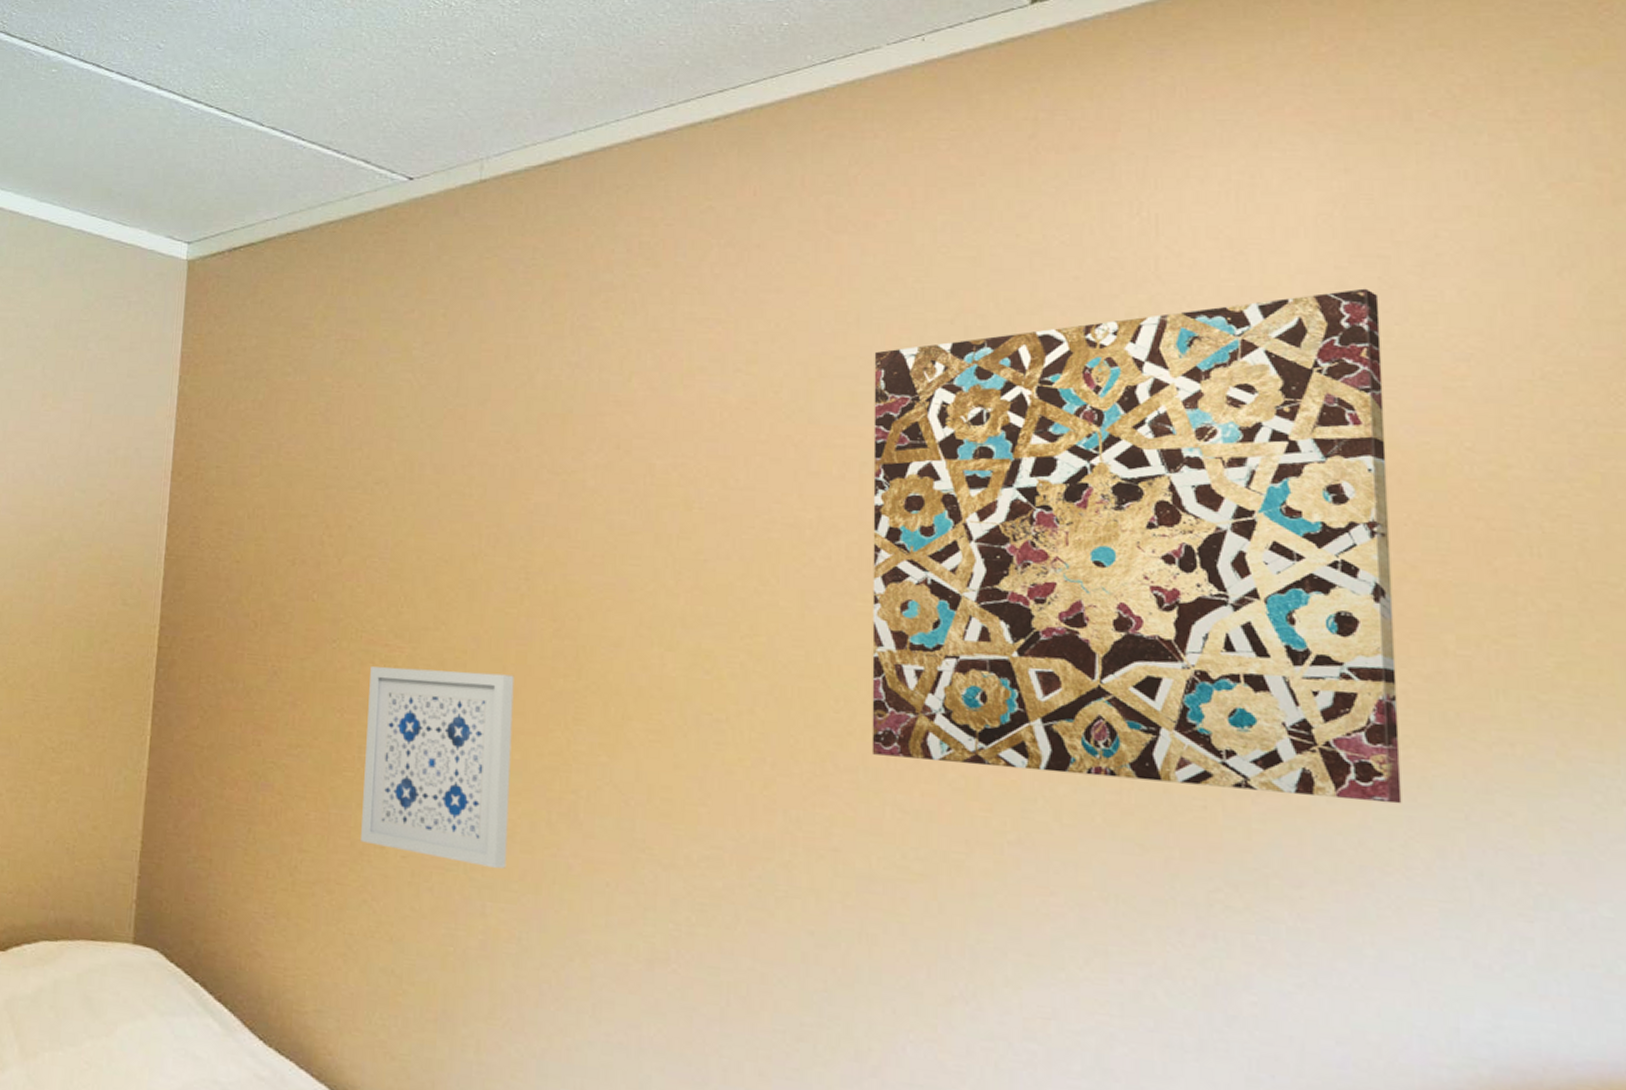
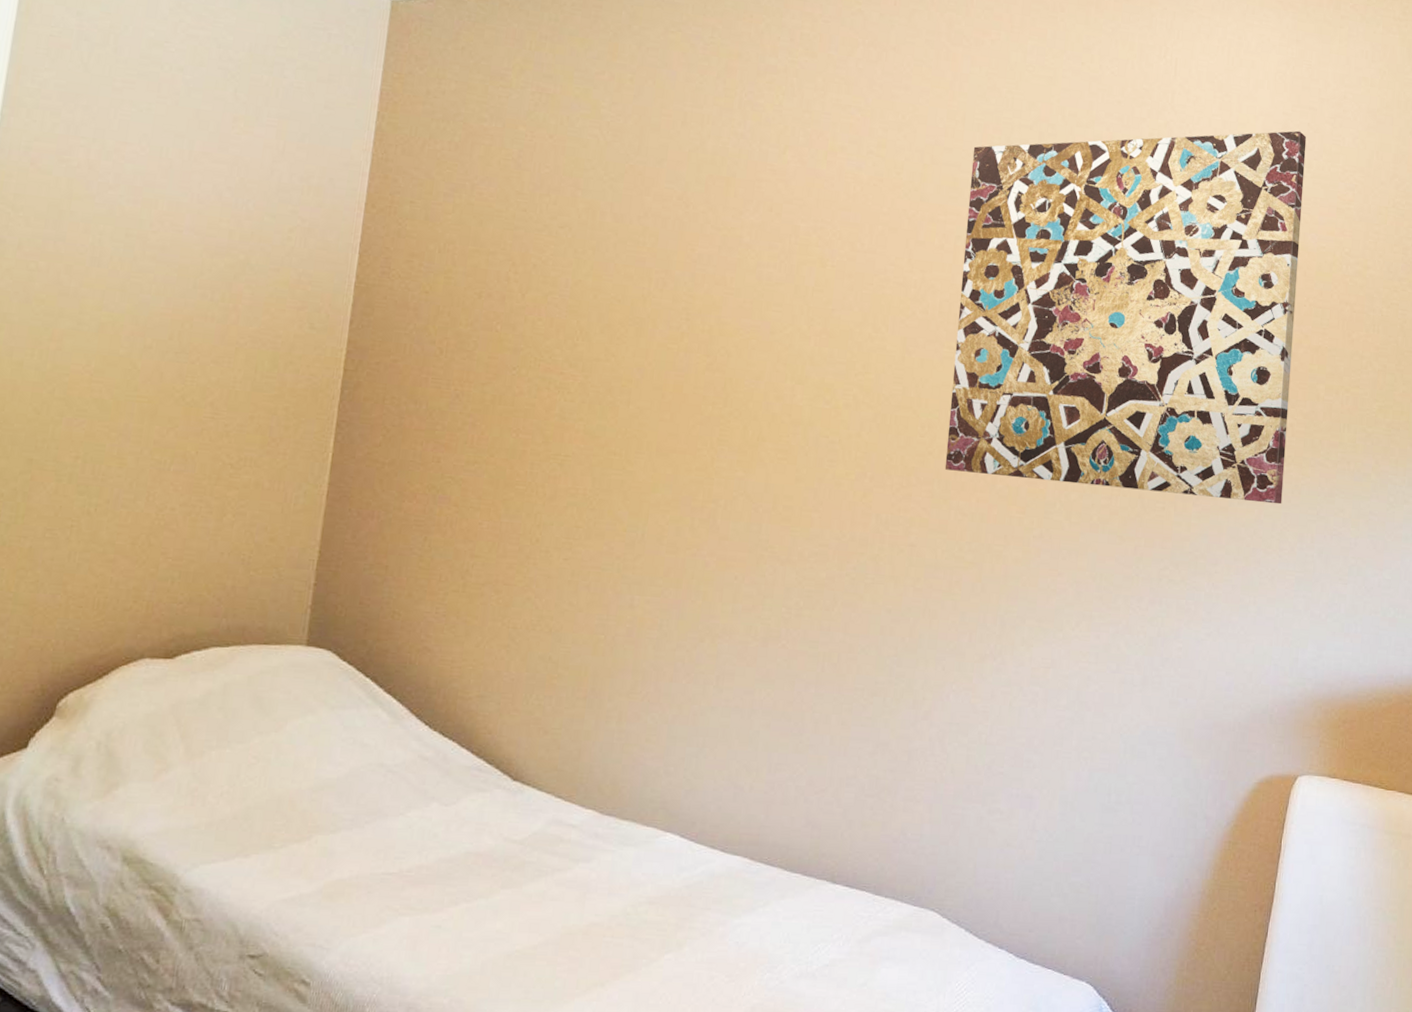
wall art: present [361,666,514,869] -> none [528,392,671,567]

